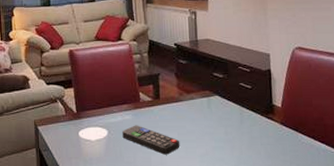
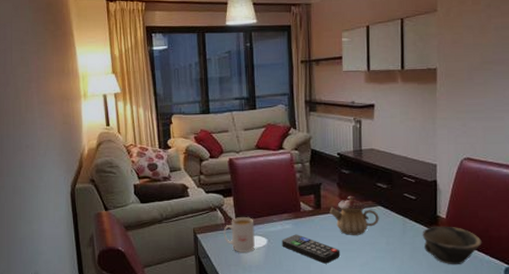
mug: none [64,107,96,144] -> present [223,216,255,252]
teapot: none [168,85,217,125] -> present [329,195,379,235]
bowl: none [259,115,318,155] -> present [422,226,482,265]

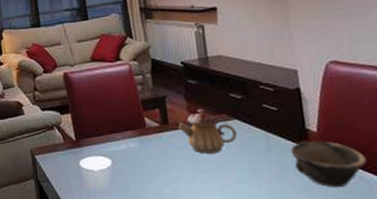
mug: present [223,216,255,252] -> none [63,134,99,175]
remote control: present [282,234,341,264] -> none [128,153,197,187]

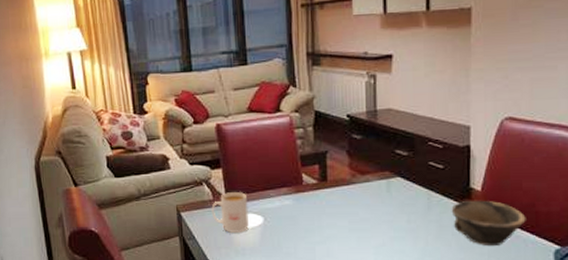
mug: none [63,134,99,175] -> present [211,191,249,233]
teapot: present [178,108,237,154] -> none [337,165,398,212]

